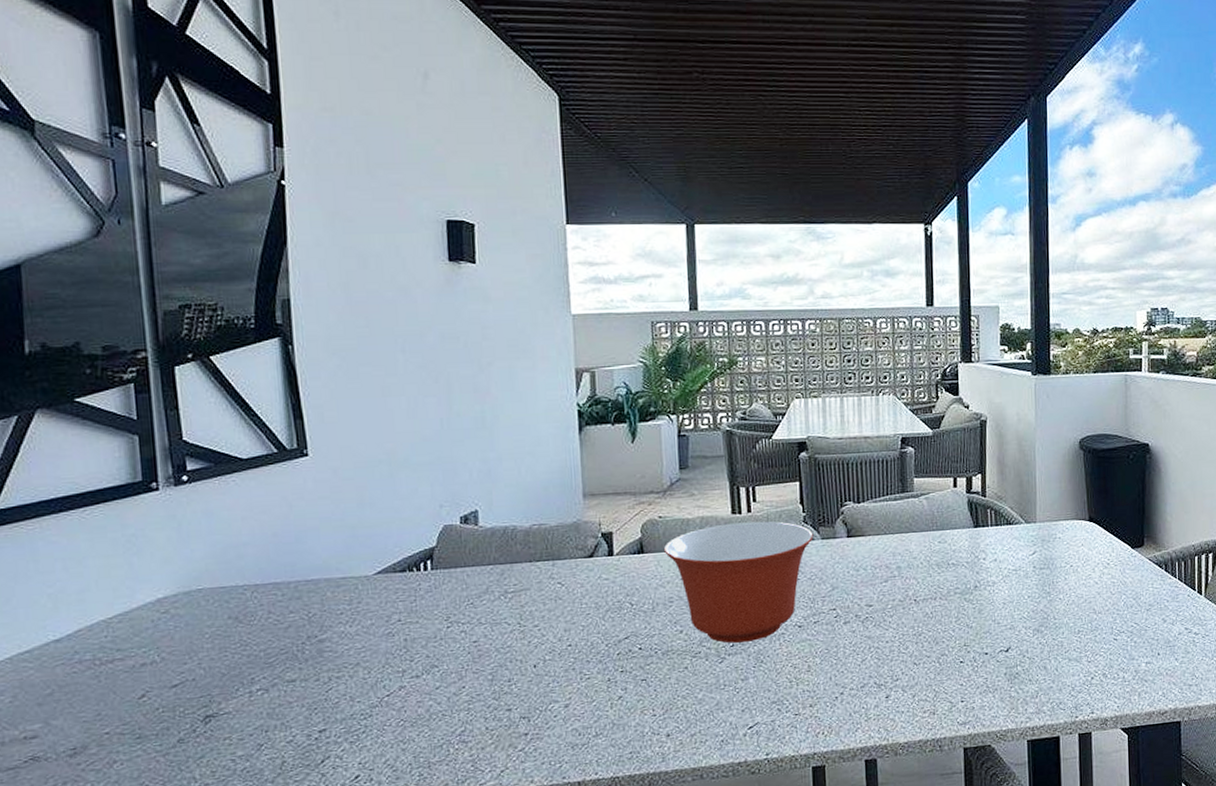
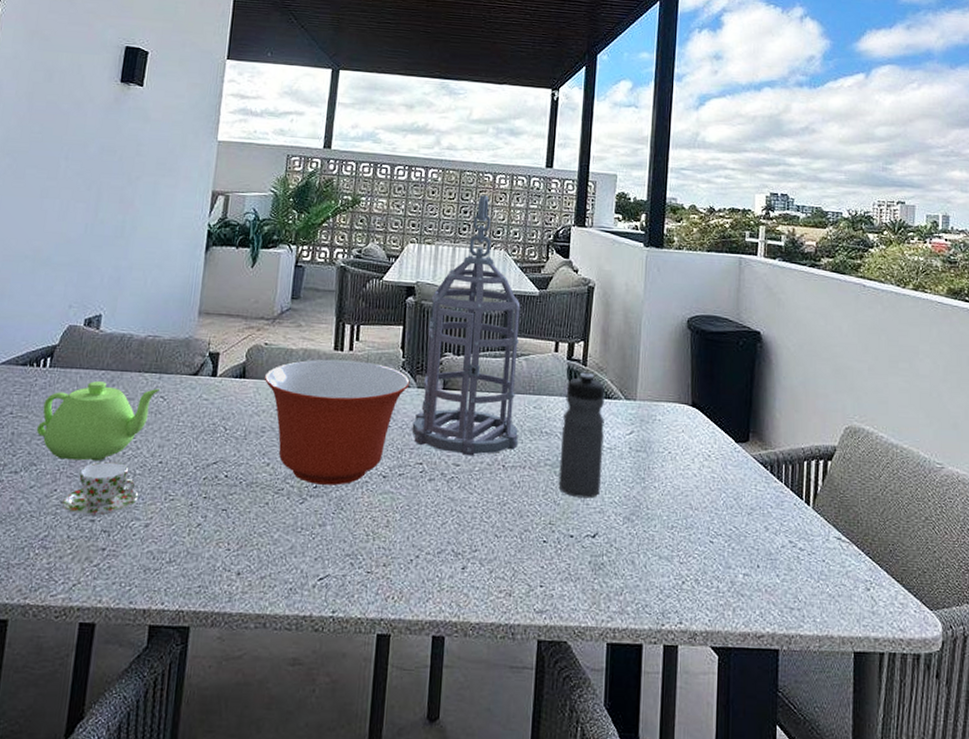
teapot: none [430,574,557,658] -> present [36,381,161,462]
teacup: none [473,651,553,707] -> present [61,461,139,516]
lantern: none [821,341,927,596] -> present [411,195,521,456]
water bottle: none [968,503,1010,619] -> present [558,372,605,498]

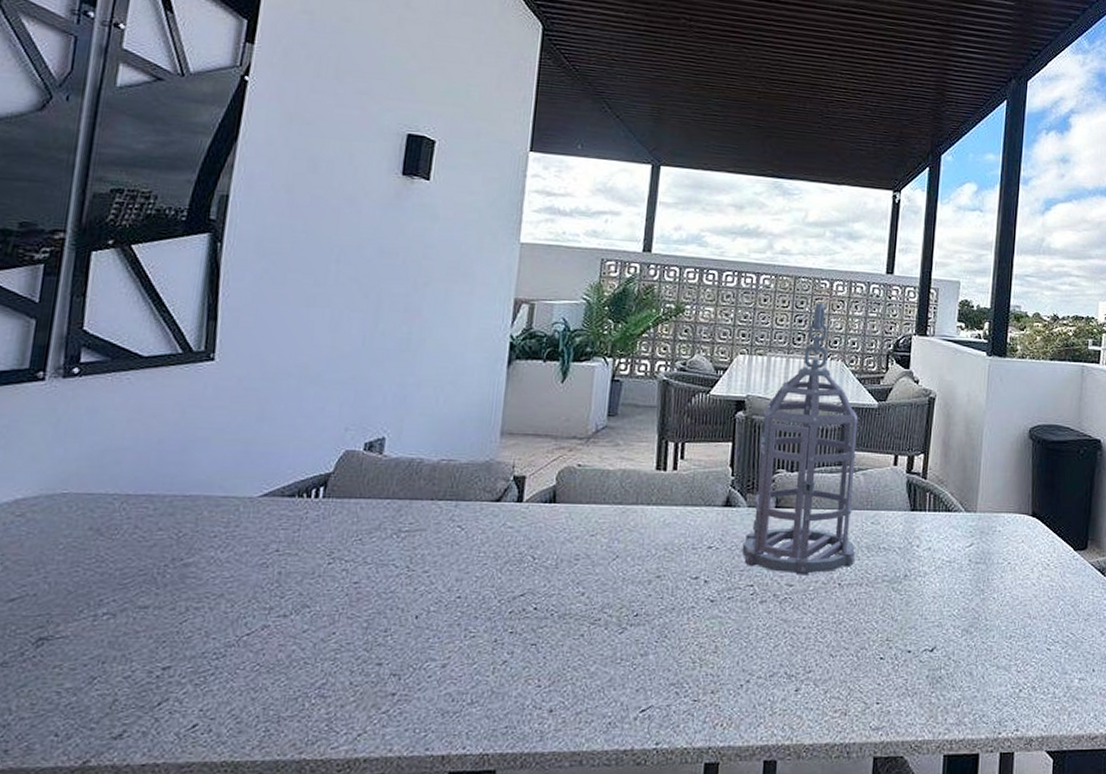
teapot: present [36,381,161,462] -> none [308,512,458,600]
teacup: present [61,461,139,516] -> none [341,598,434,658]
mixing bowl: present [265,359,410,486] -> none [578,480,740,612]
water bottle: present [558,372,605,498] -> none [896,485,945,613]

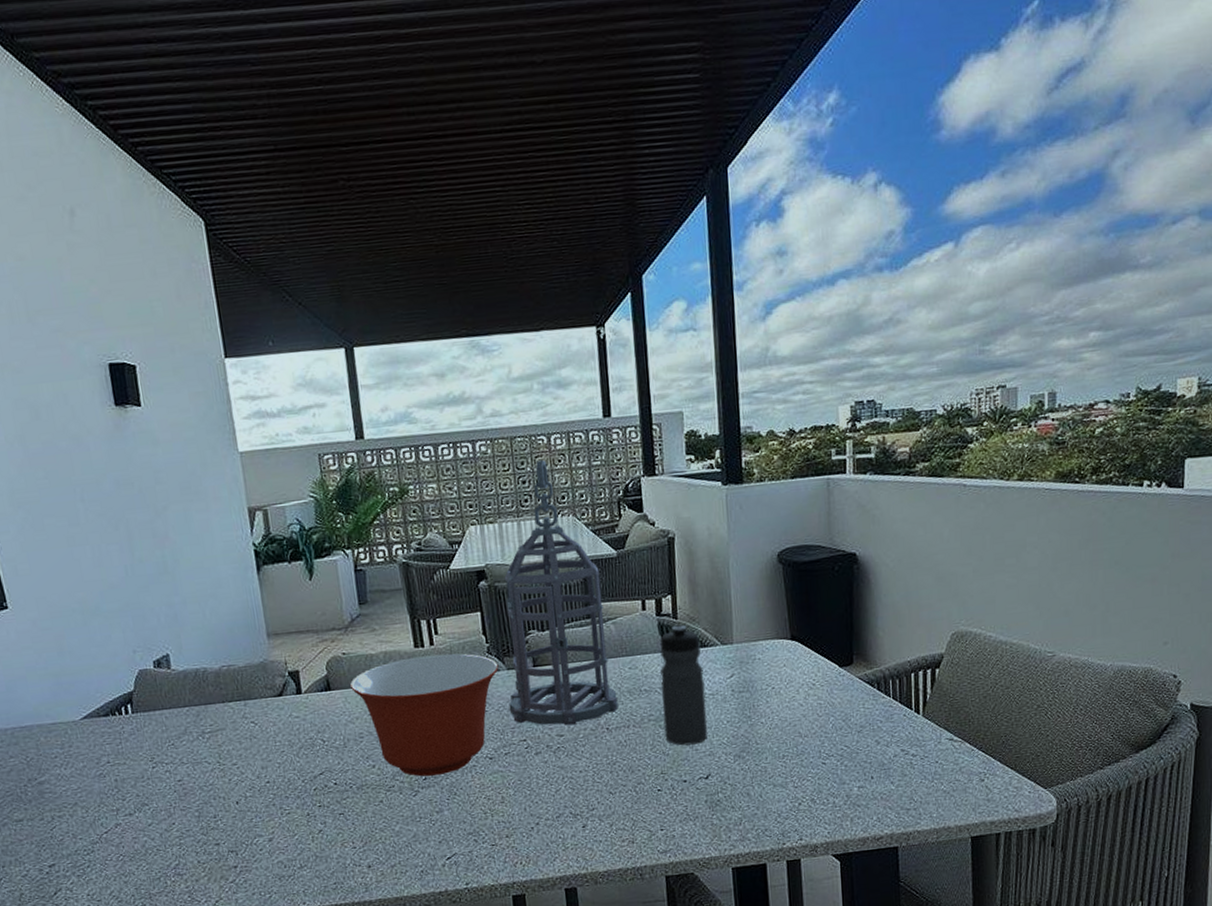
mixing bowl: none [578,480,740,612] -> present [350,653,499,777]
water bottle: none [896,485,945,613] -> present [660,625,708,746]

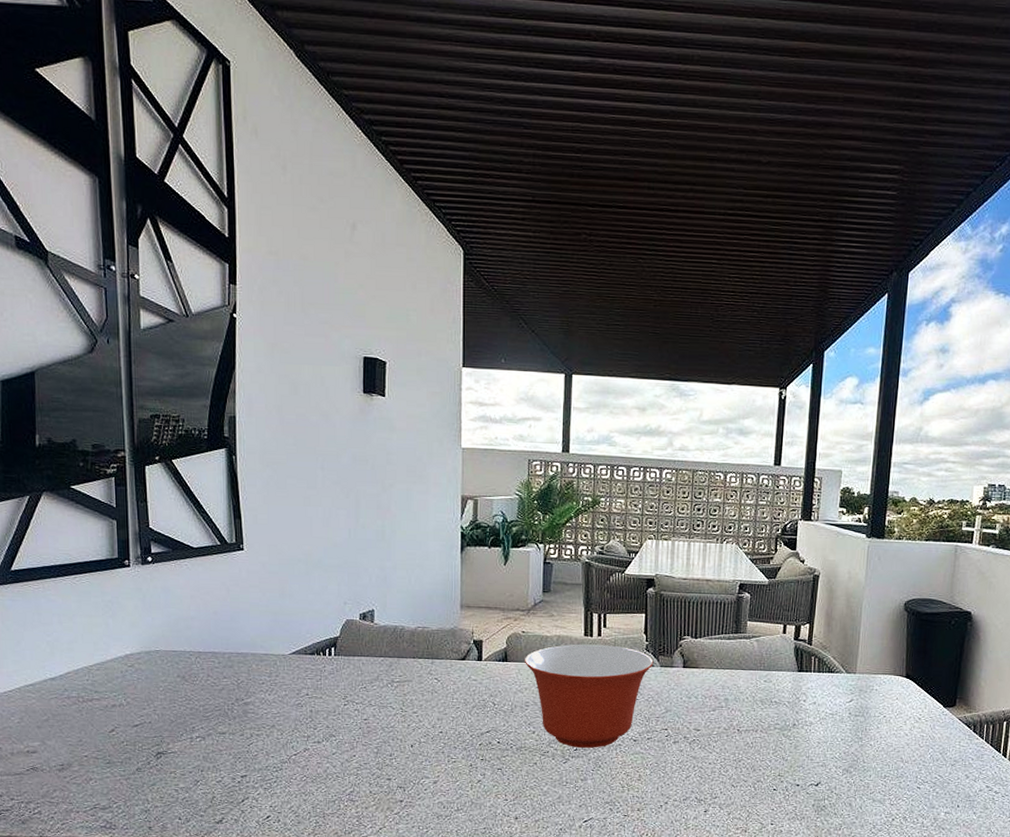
lantern: present [504,460,618,726] -> none [657,493,752,723]
water bottle: present [660,625,708,746] -> none [786,650,828,755]

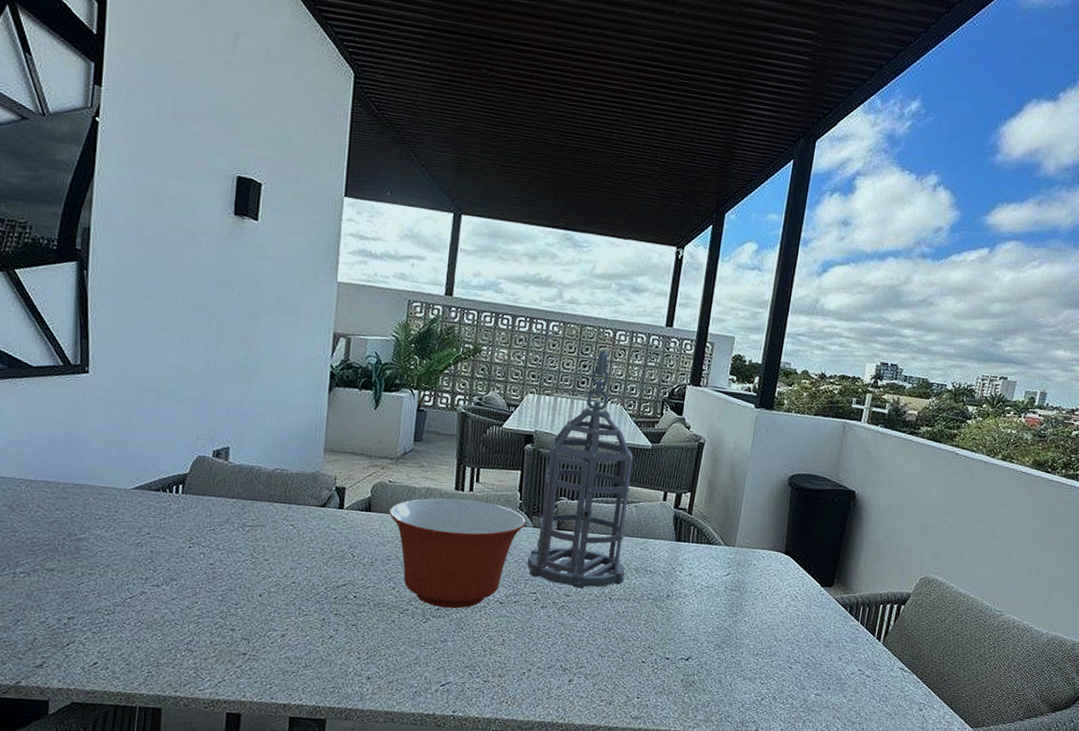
lantern: none [657,493,752,723] -> present [527,350,634,589]

